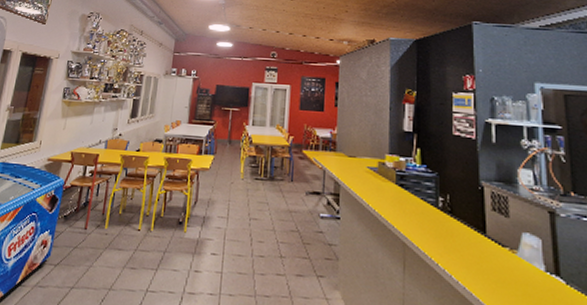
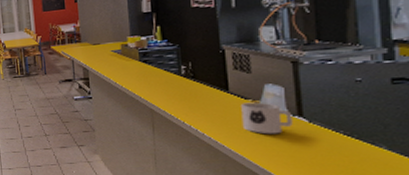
mug: none [498,250,550,294] -> present [241,102,293,135]

